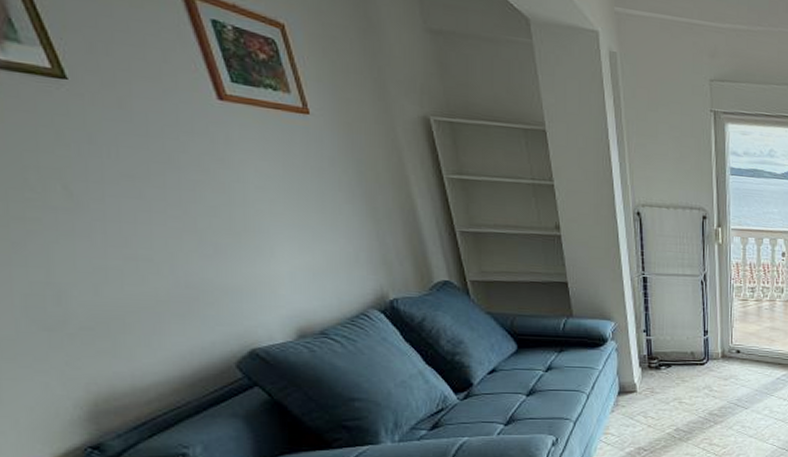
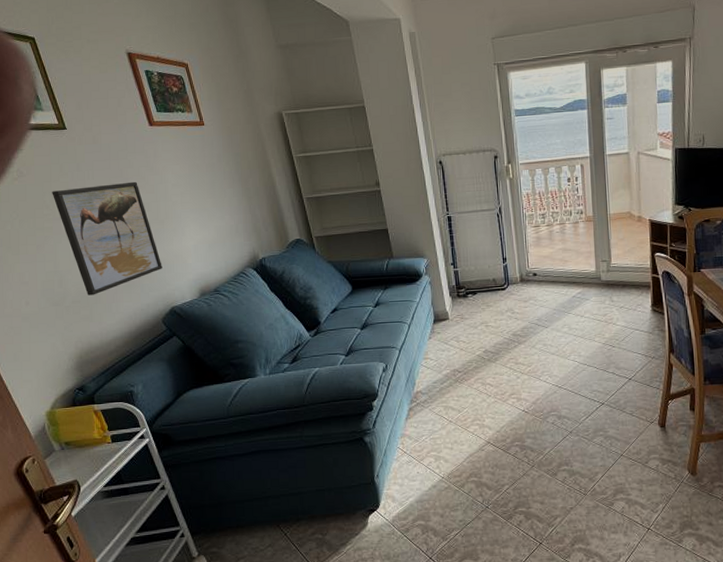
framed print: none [40,166,238,322] -> present [52,181,162,296]

